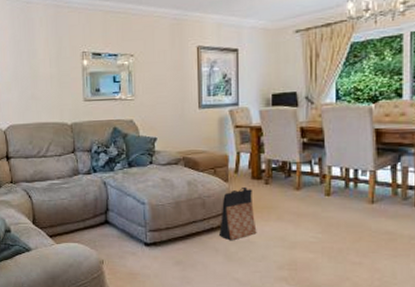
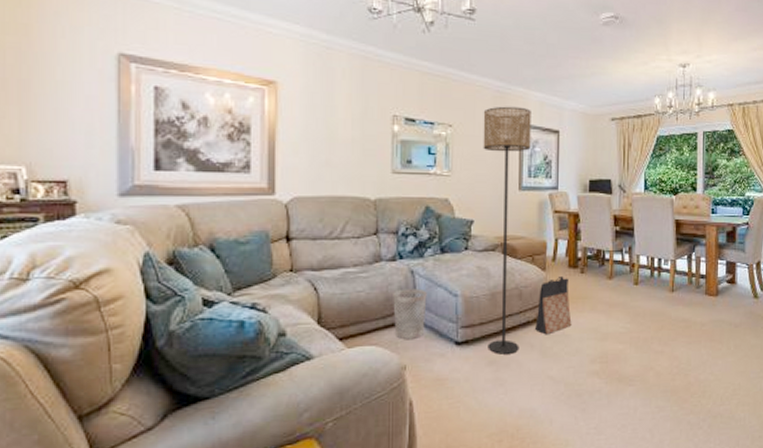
wastebasket: none [90,197,118,239] -> present [393,288,427,339]
floor lamp: none [161,30,209,256] -> present [483,106,531,354]

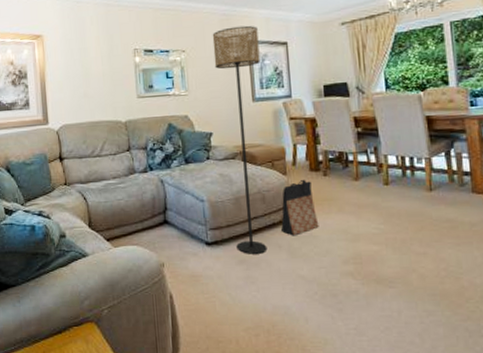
wastebasket: present [393,288,427,339] -> none [147,195,177,240]

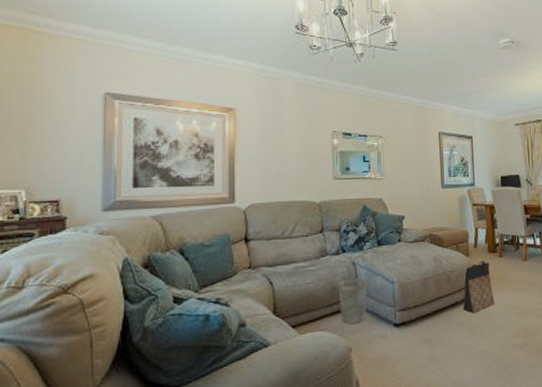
wastebasket: none [147,195,177,240] -> present [338,278,368,324]
floor lamp: present [212,25,268,254] -> none [408,118,451,333]

